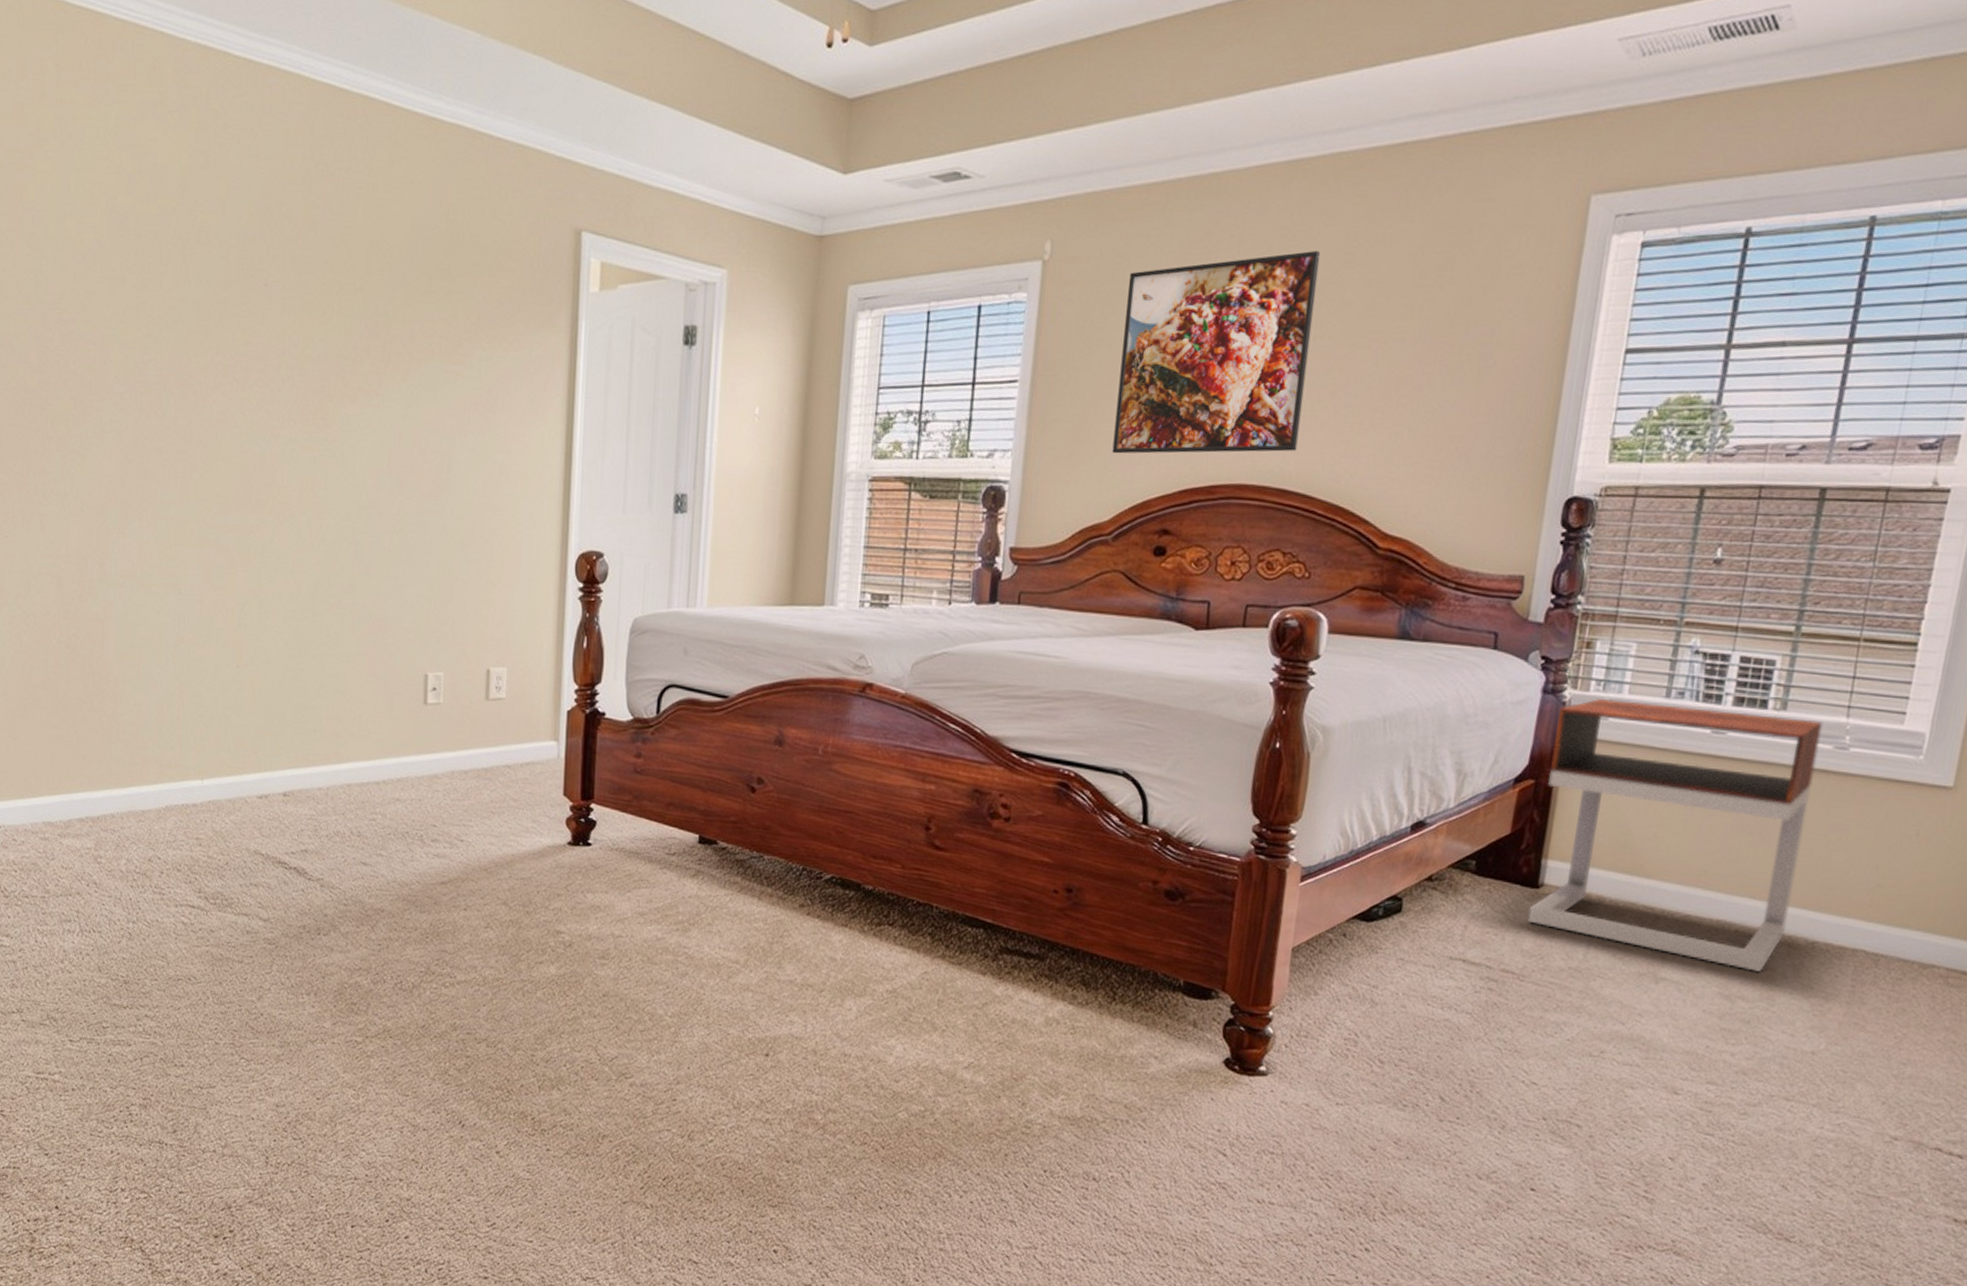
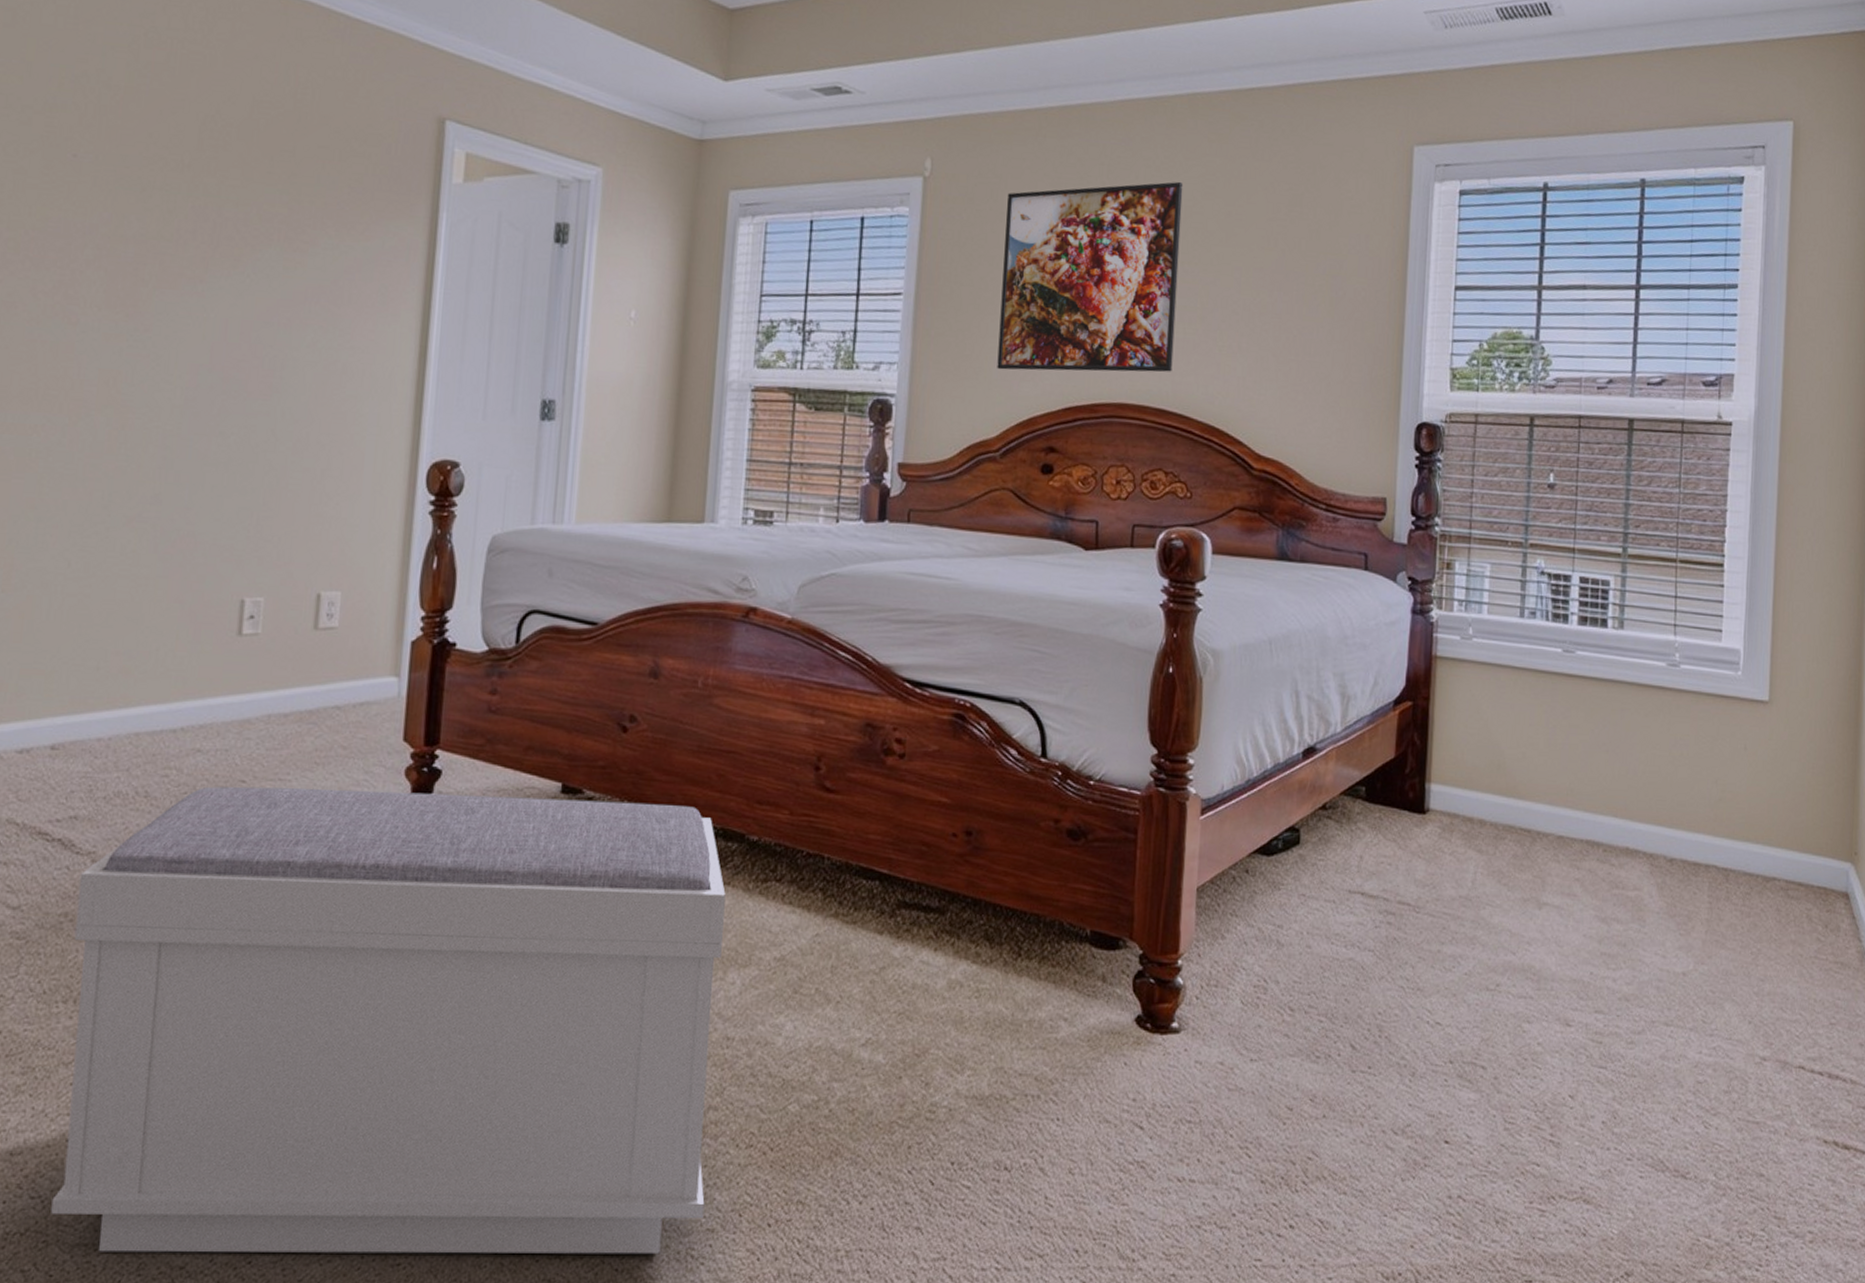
bench: none [309,829,843,1222] -> present [51,786,726,1255]
nightstand: present [1527,698,1823,972] -> none [1417,618,1655,892]

